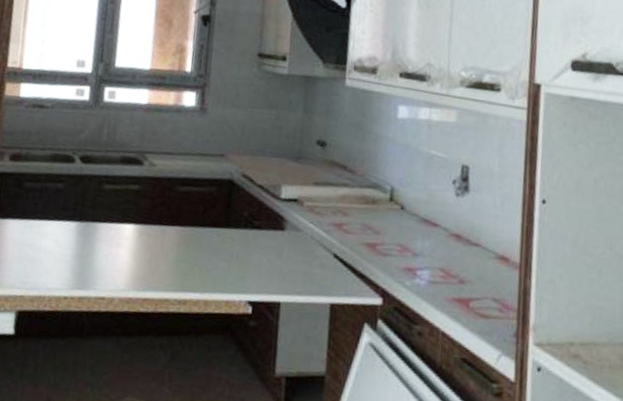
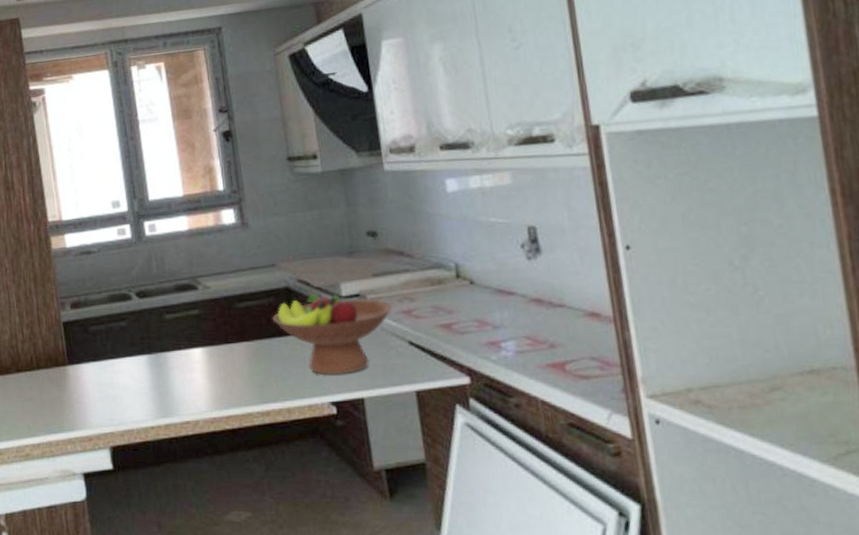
fruit bowl: none [210,191,326,276] -> present [272,294,393,376]

